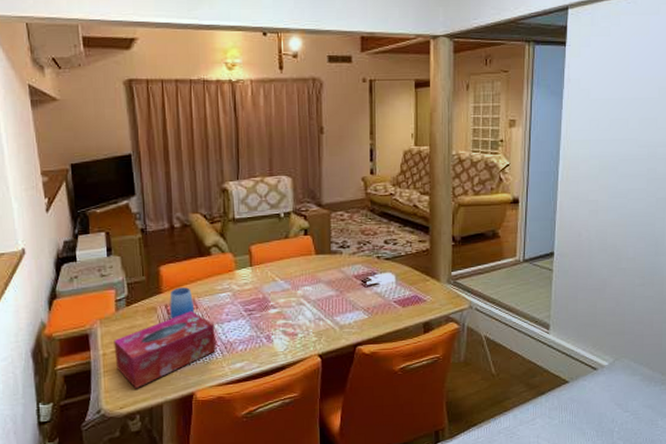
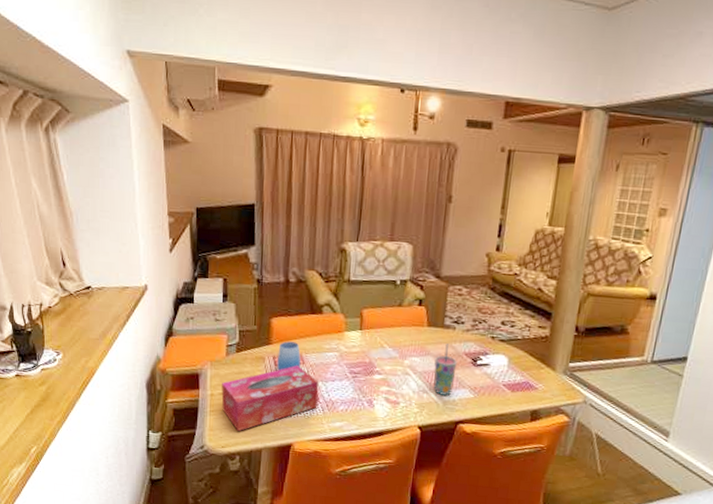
cup: none [326,269,348,320] -> present [433,344,457,396]

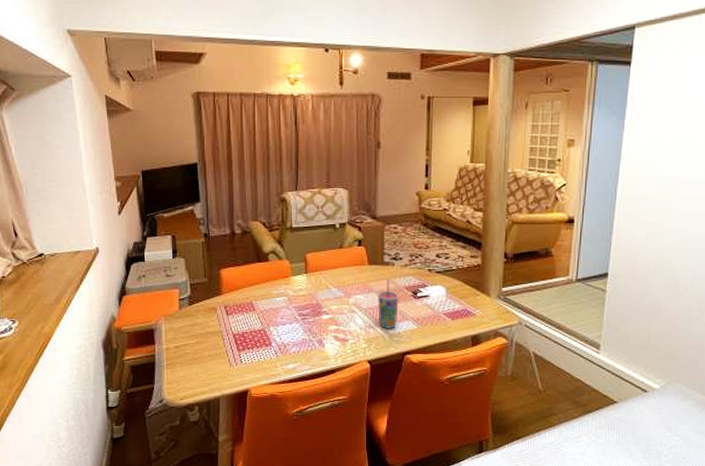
tissue box: present [221,365,319,431] -> none [177,313,270,382]
cup: present [277,341,301,371] -> none [229,290,252,320]

